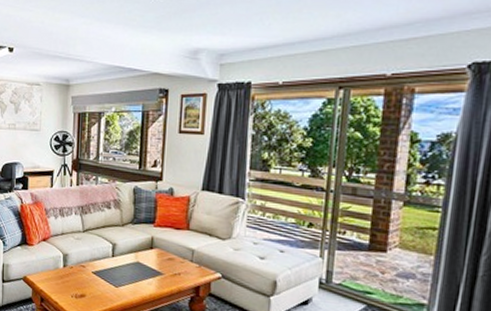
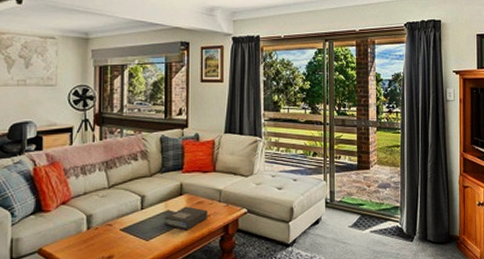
book: none [133,260,178,285] -> present [164,206,208,231]

